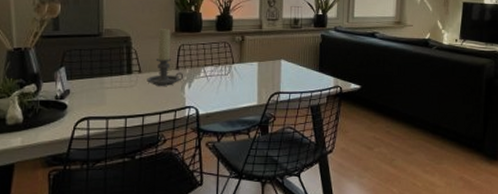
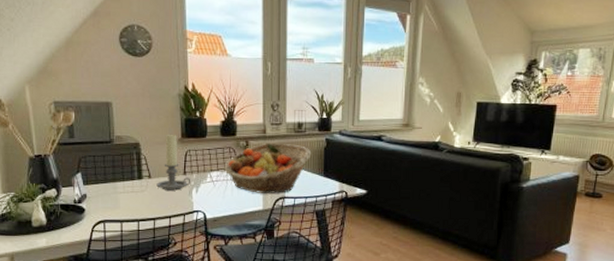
fruit basket: none [219,38,307,89] -> present [224,142,312,194]

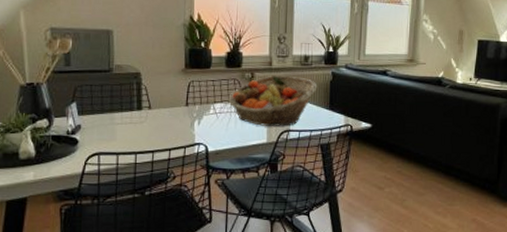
candle holder: present [156,134,191,191] -> none [156,64,194,122]

